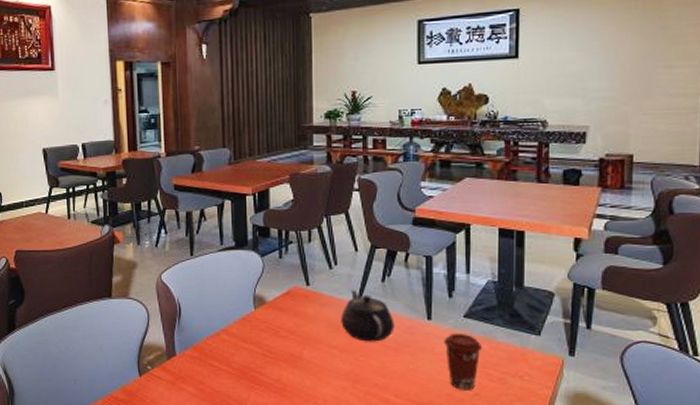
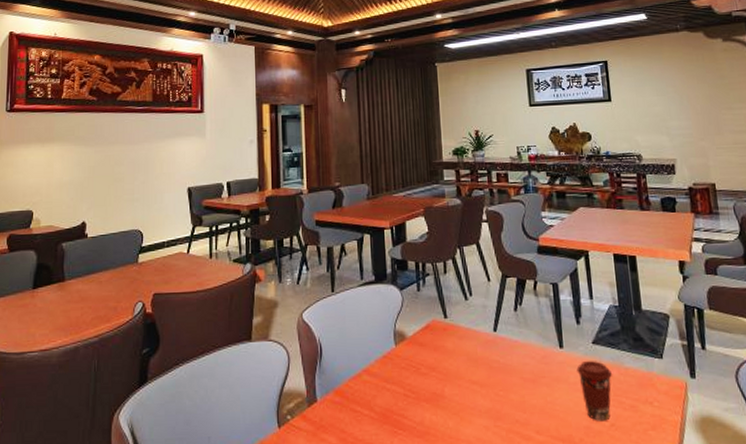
teapot: present [341,289,395,342] -> none [479,319,530,375]

